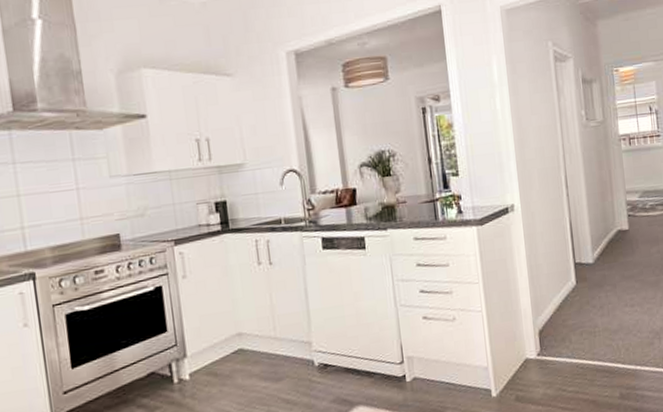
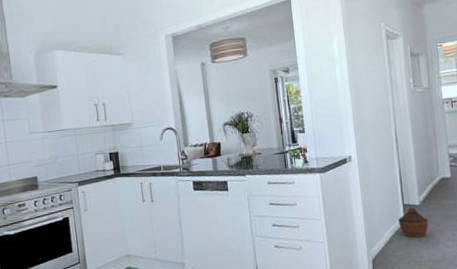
woven basket: none [569,266,604,303] -> present [398,207,429,238]

